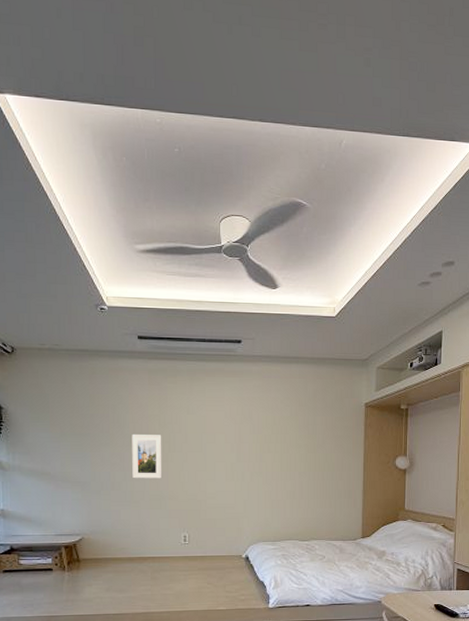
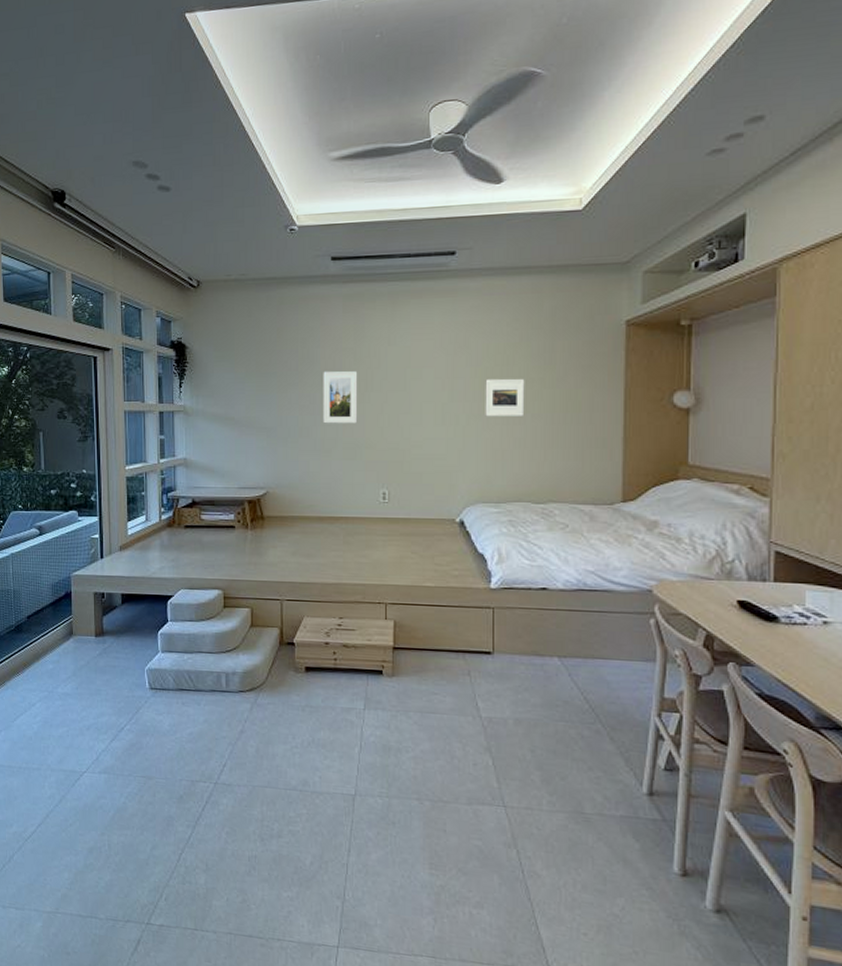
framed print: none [264,444,294,474] -> present [485,378,525,417]

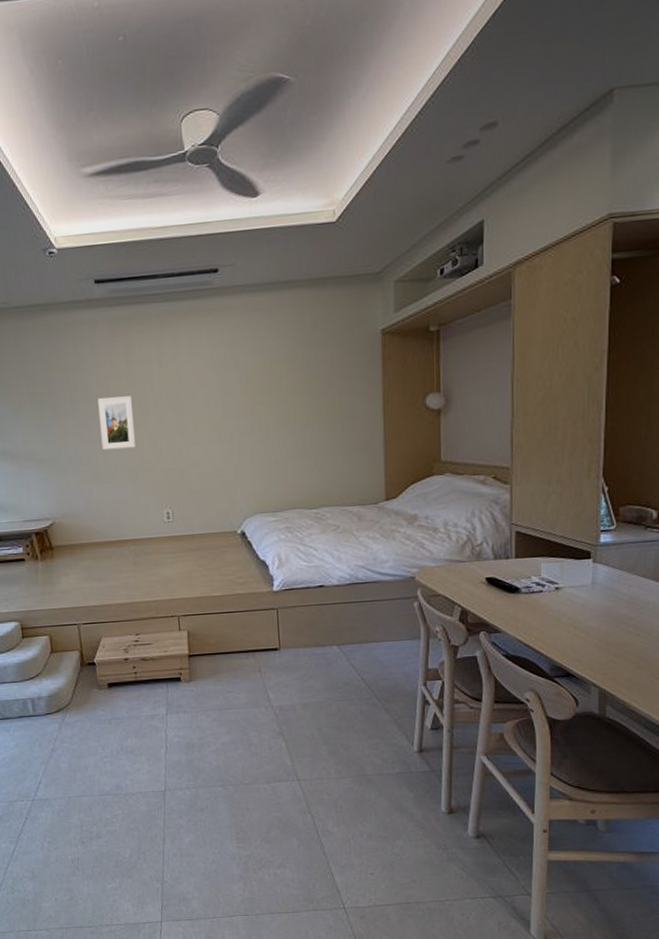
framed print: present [485,378,525,417] -> none [255,392,294,431]

